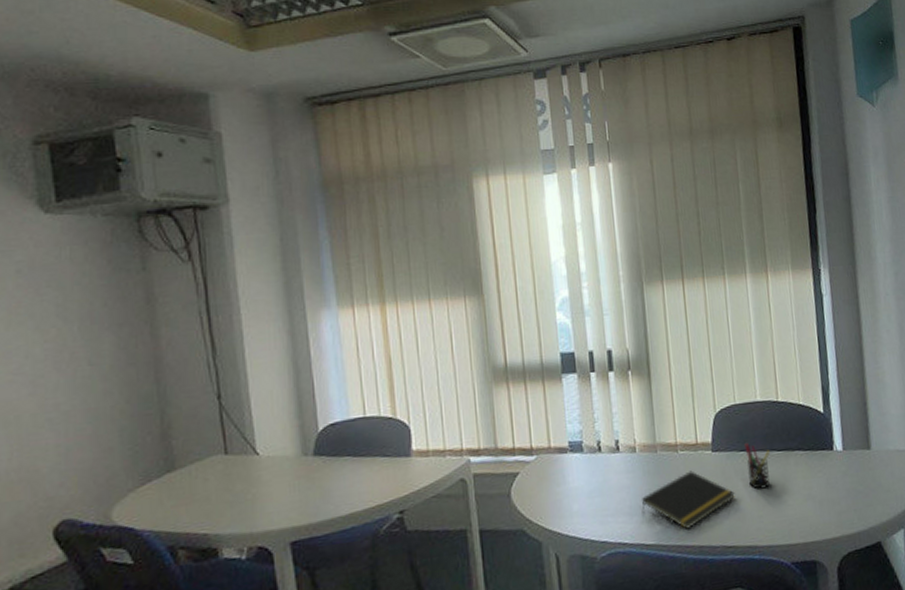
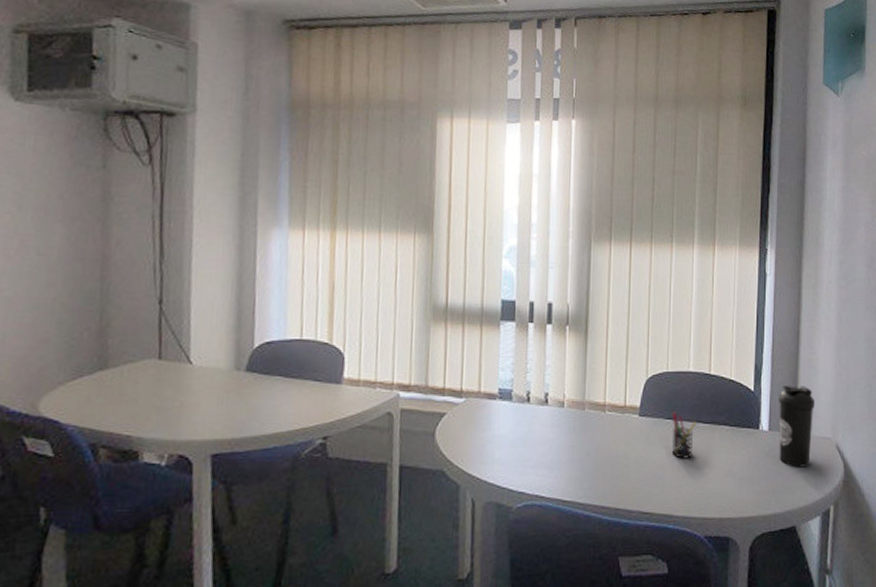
notepad: present [641,470,735,529] -> none [562,432,657,490]
water bottle: none [849,401,888,484] -> present [779,386,814,468]

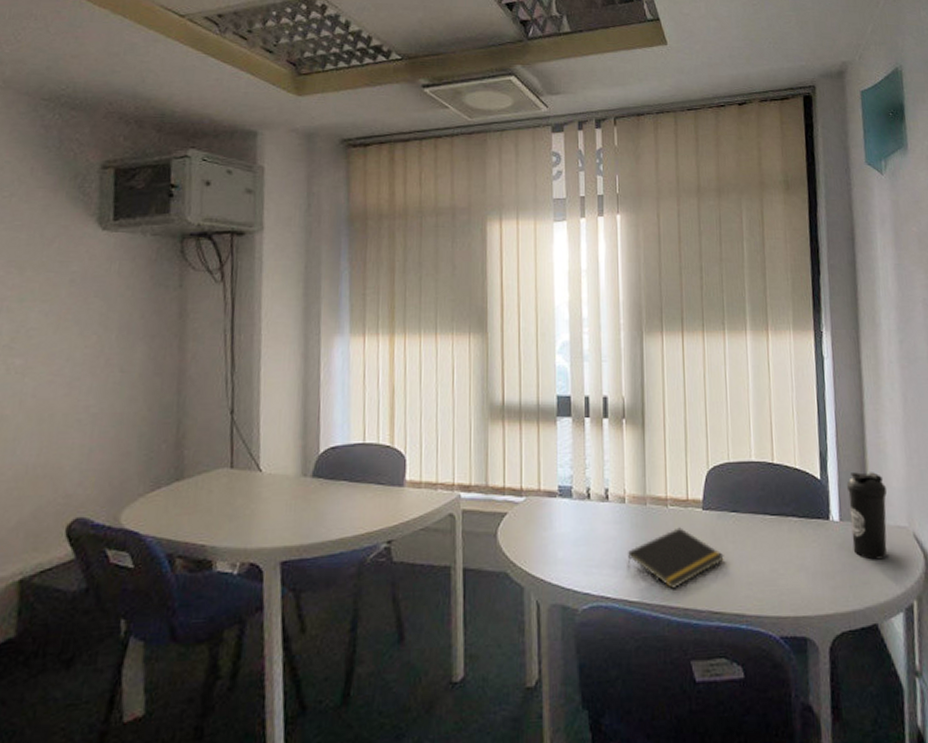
notepad: none [562,432,657,490] -> present [627,527,724,589]
pen holder: present [671,412,697,459] -> none [736,504,763,554]

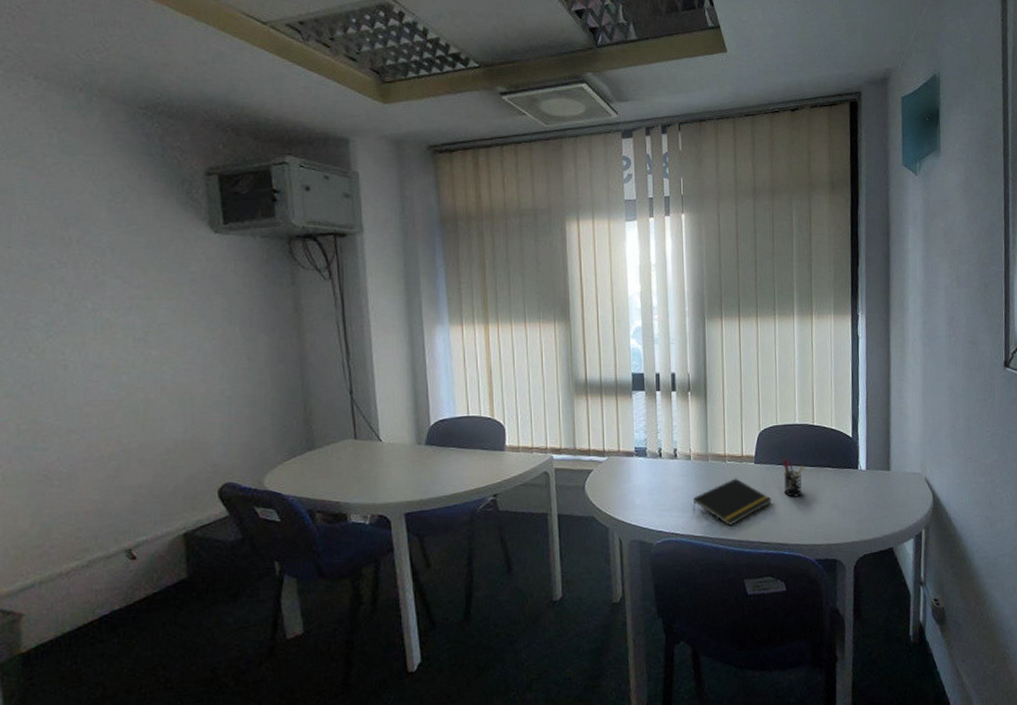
pen holder: none [736,504,763,554] -> present [782,459,804,497]
water bottle: present [847,472,887,560] -> none [874,430,905,499]

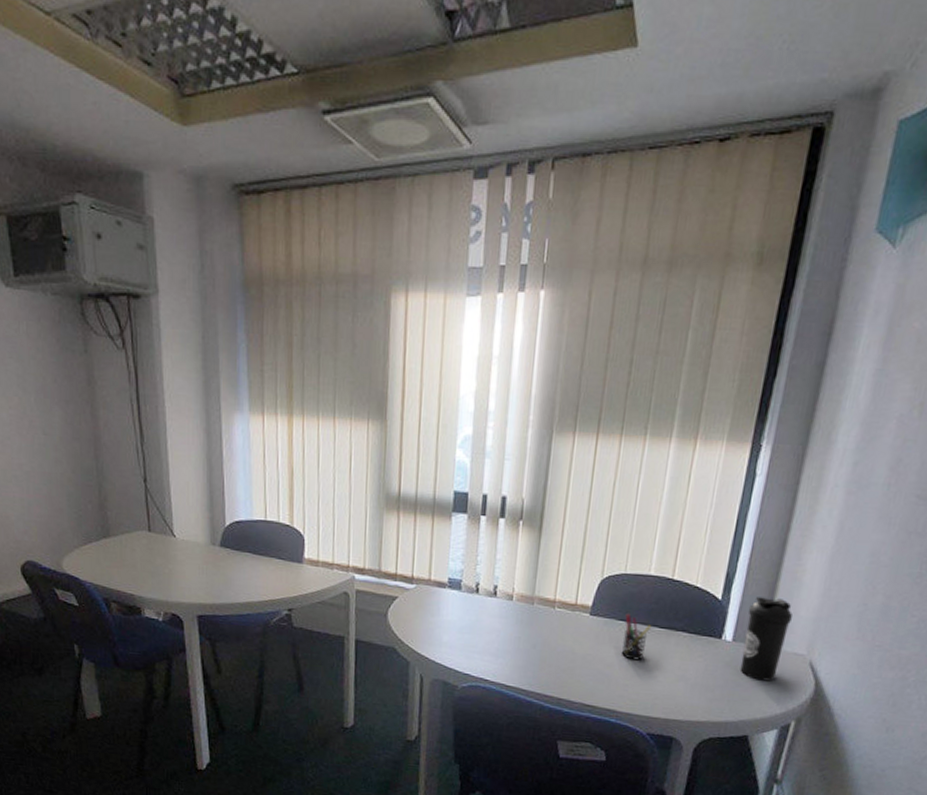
notepad: present [692,478,772,526] -> none [508,628,605,681]
water bottle: none [874,430,905,499] -> present [740,597,792,681]

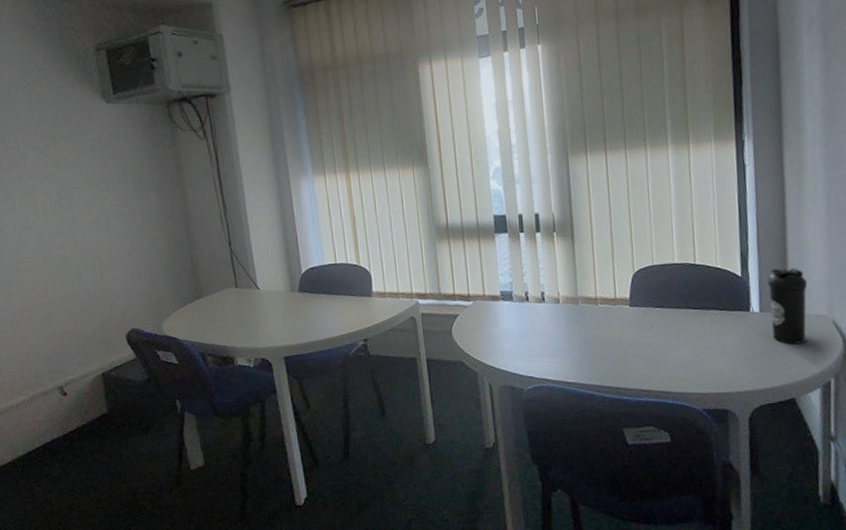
pen holder: present [621,614,652,661] -> none [661,301,686,342]

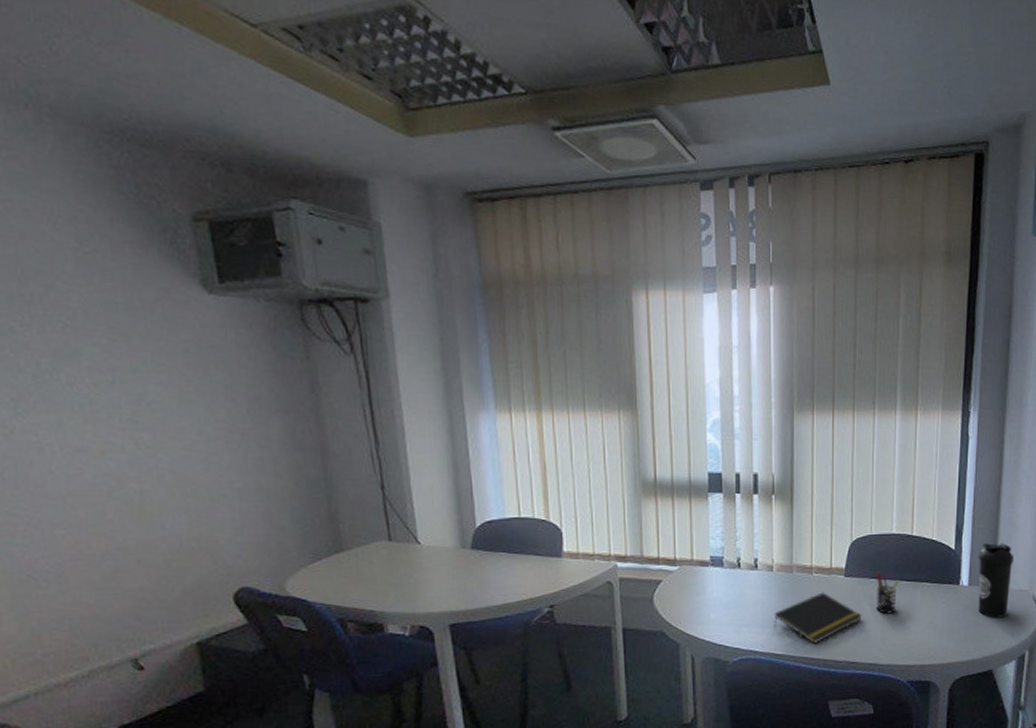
notepad: none [564,322,651,372] -> present [774,592,862,644]
pen holder: none [661,301,686,342] -> present [876,572,900,614]

